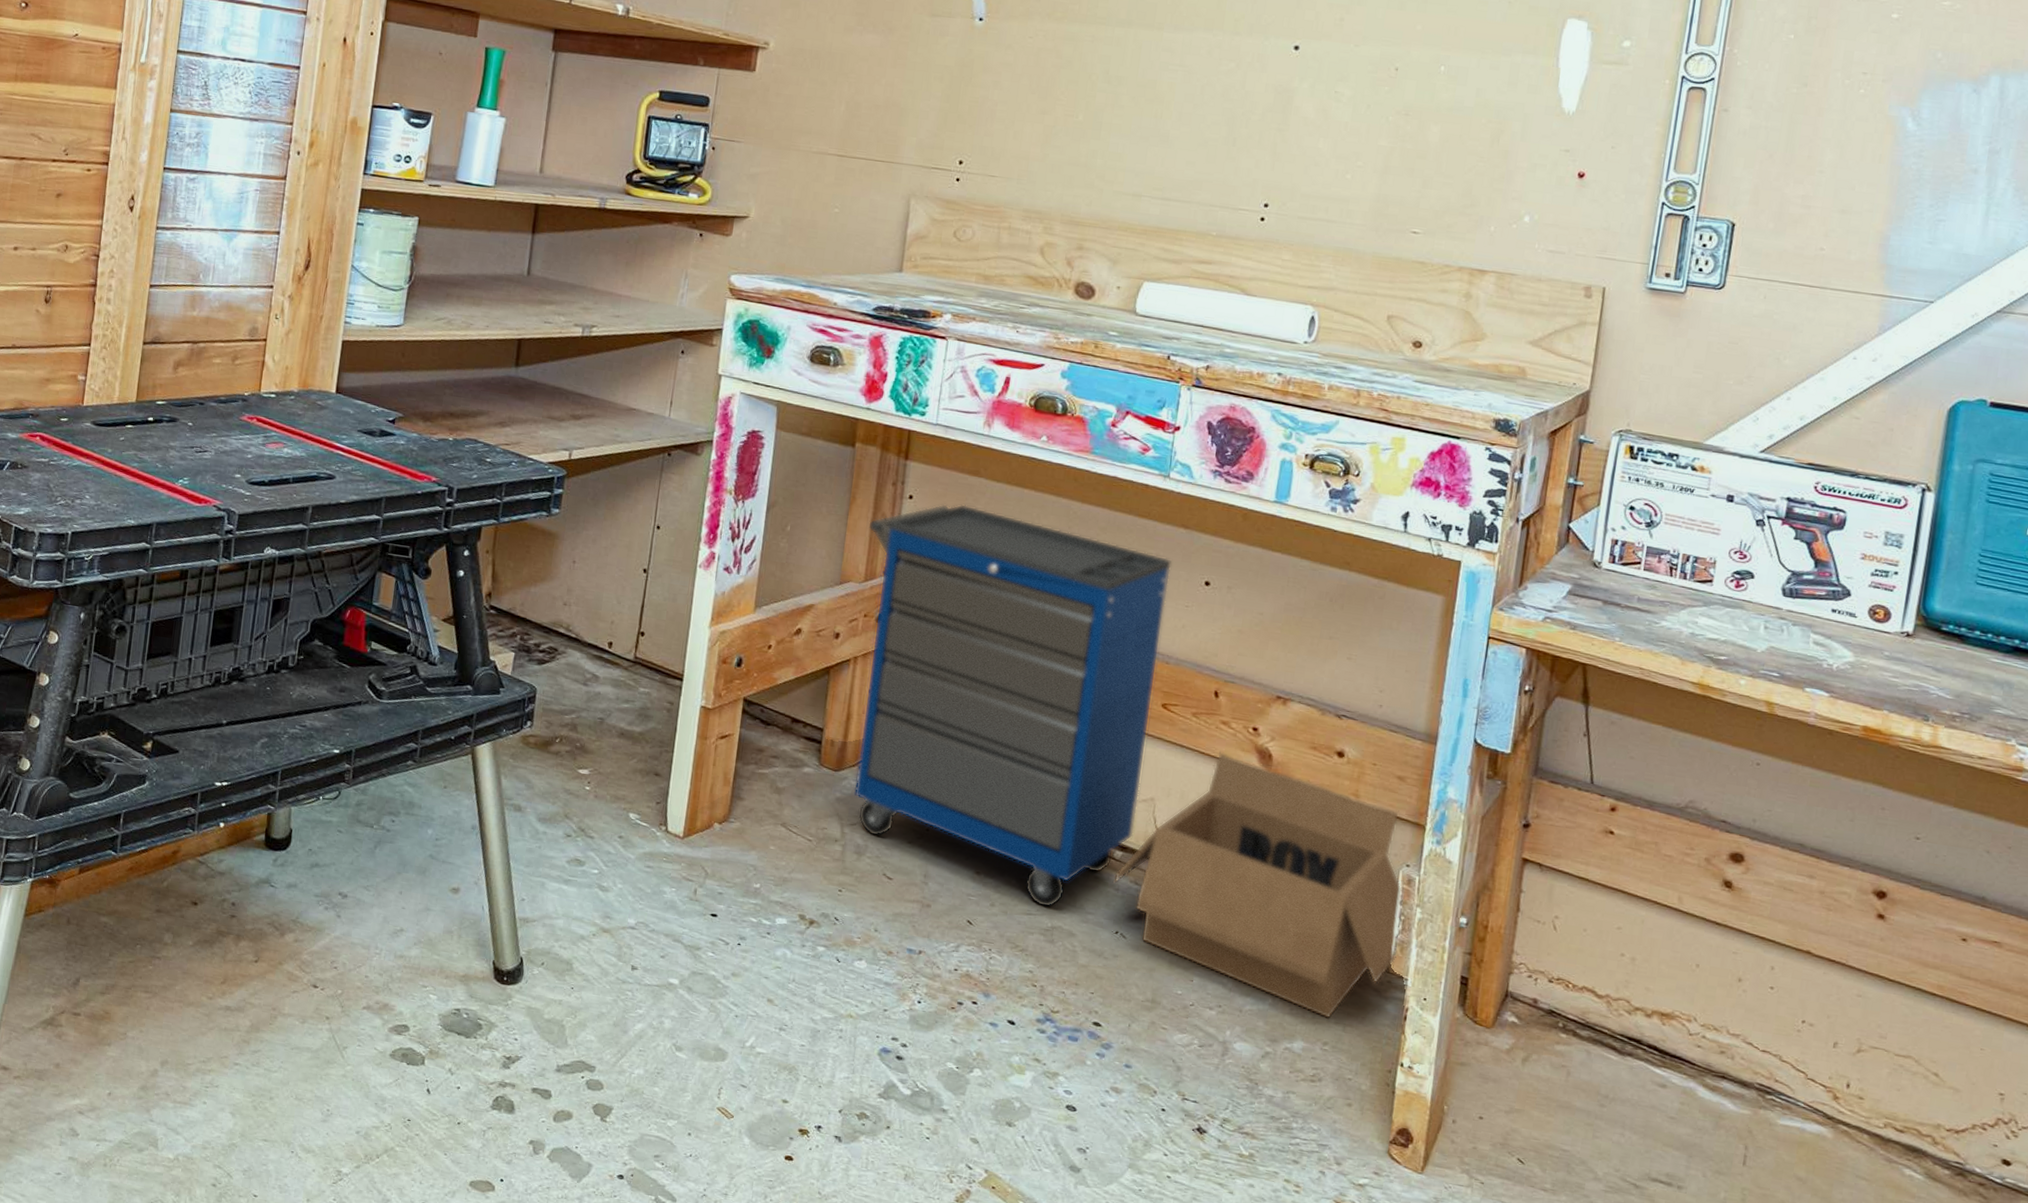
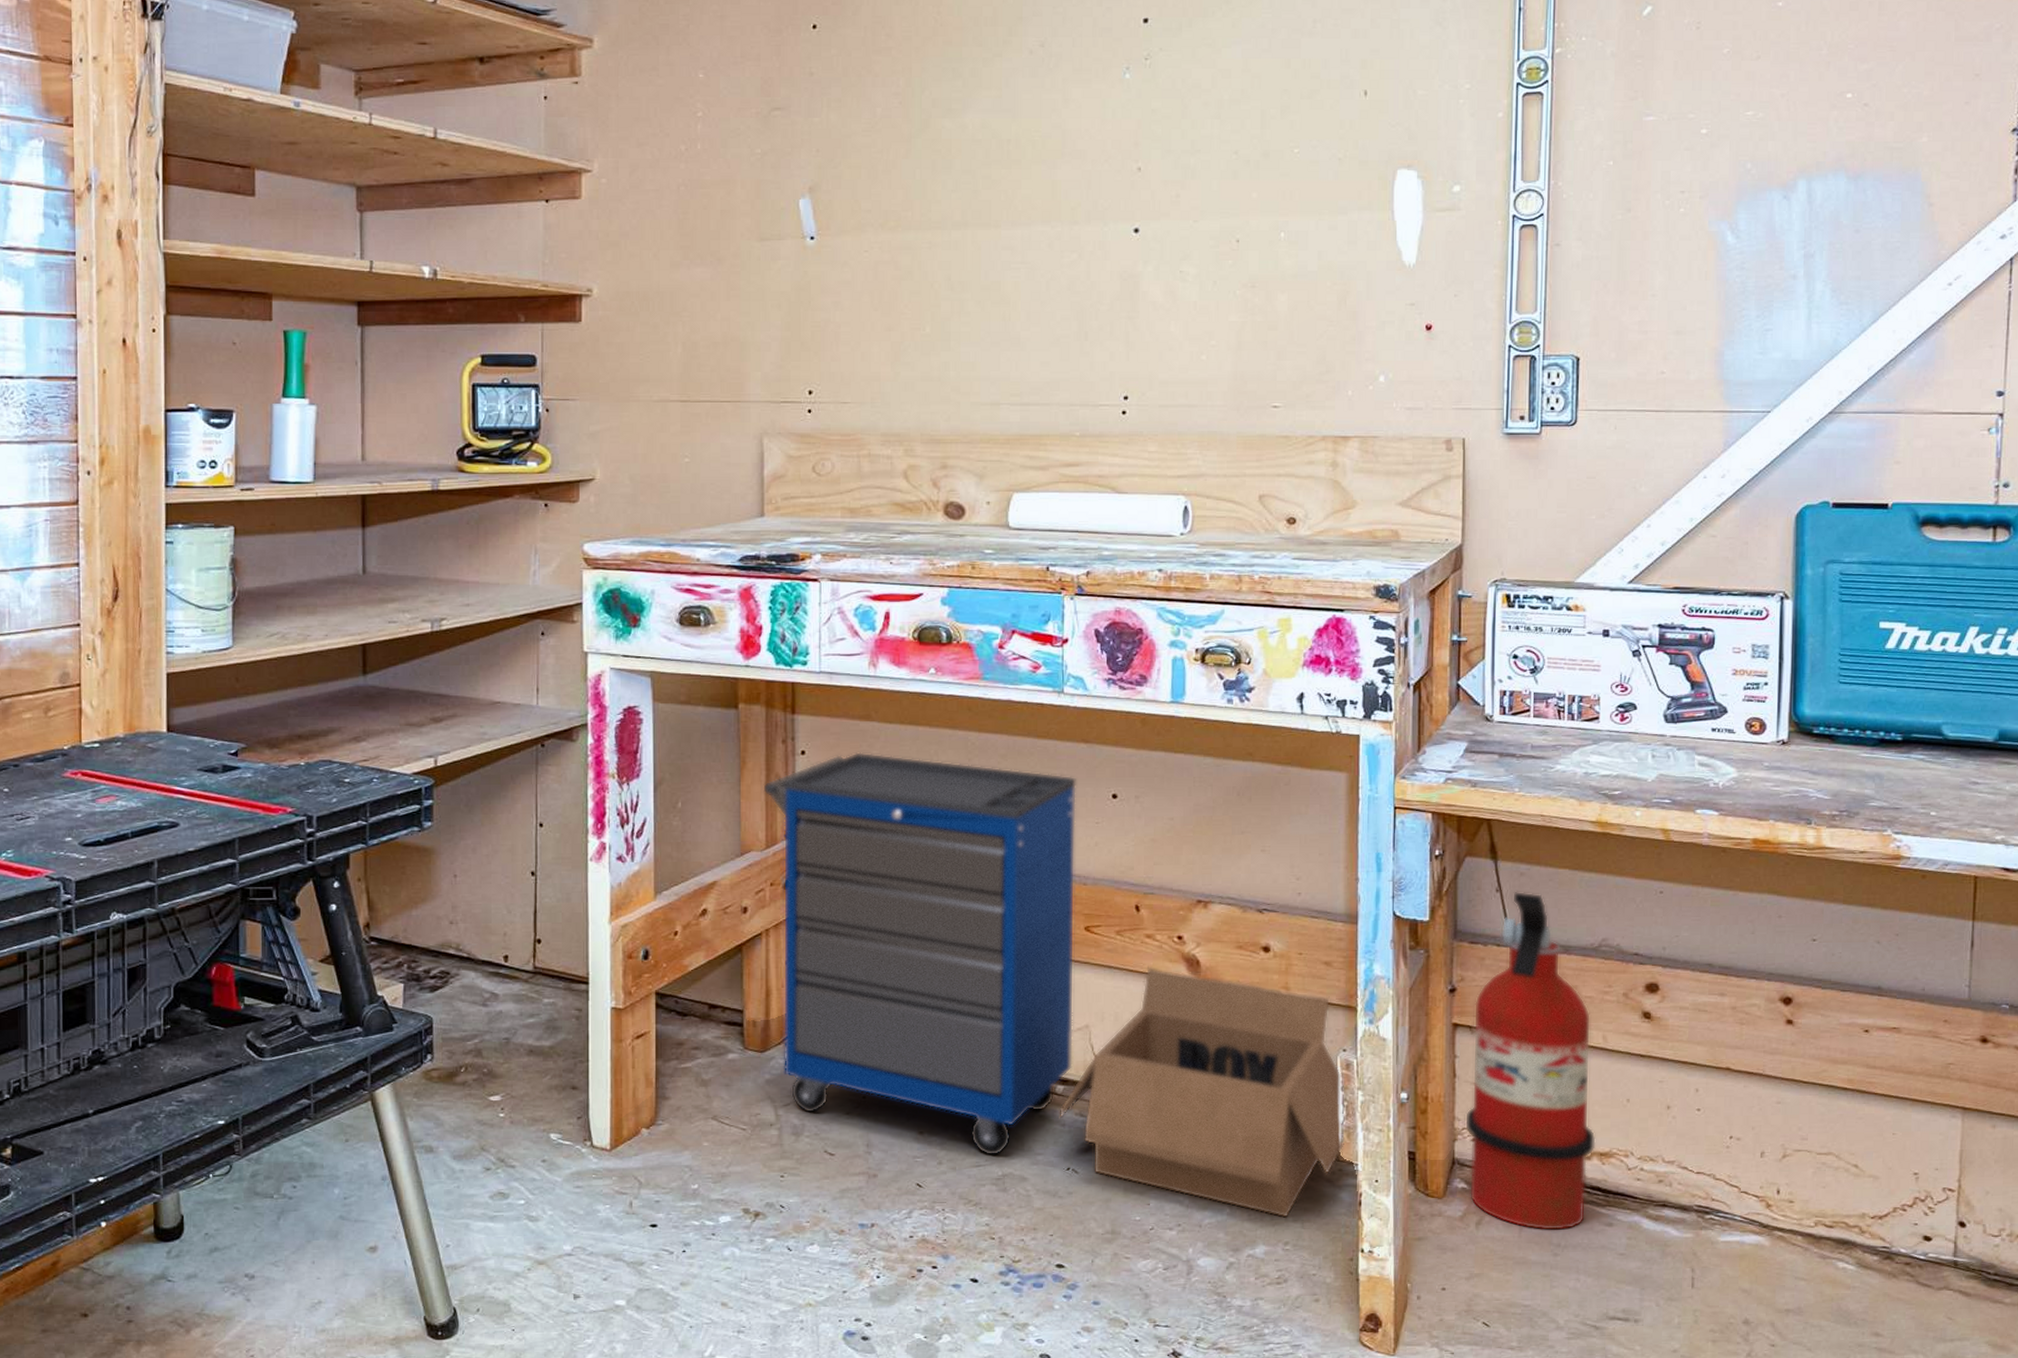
fire extinguisher: none [1519,738,1669,1083] -> present [1464,891,1596,1231]

